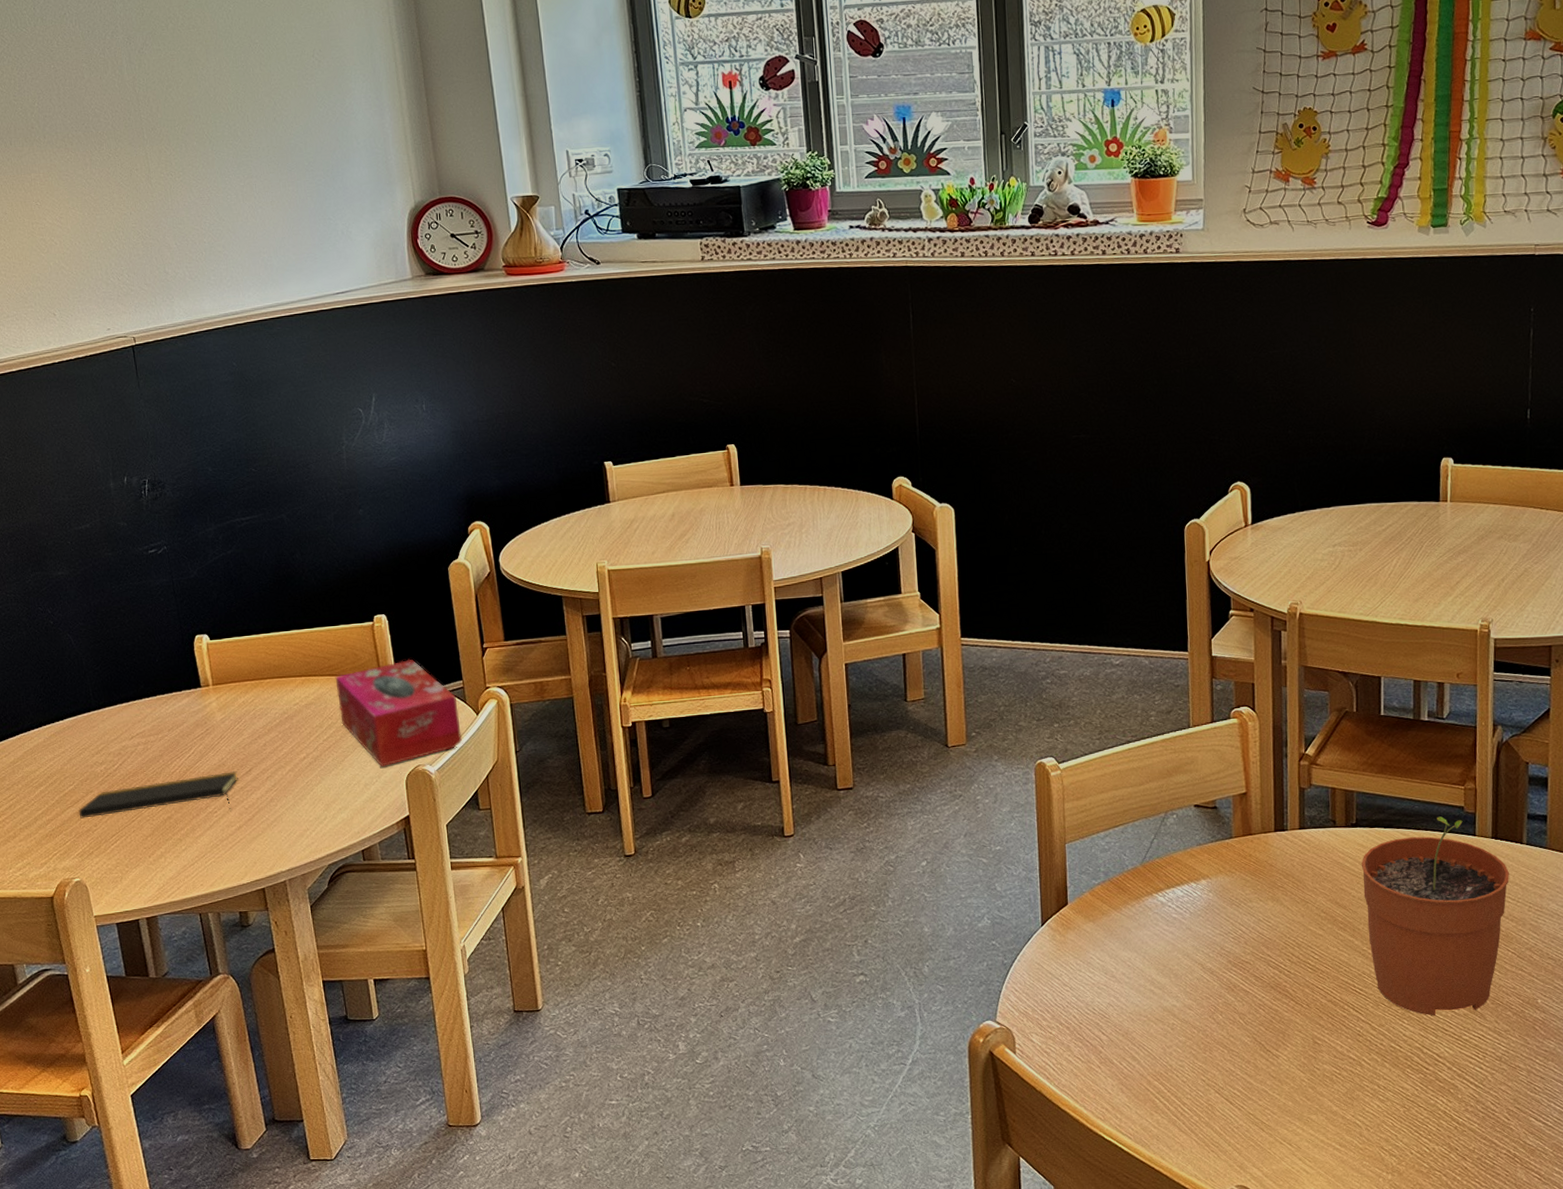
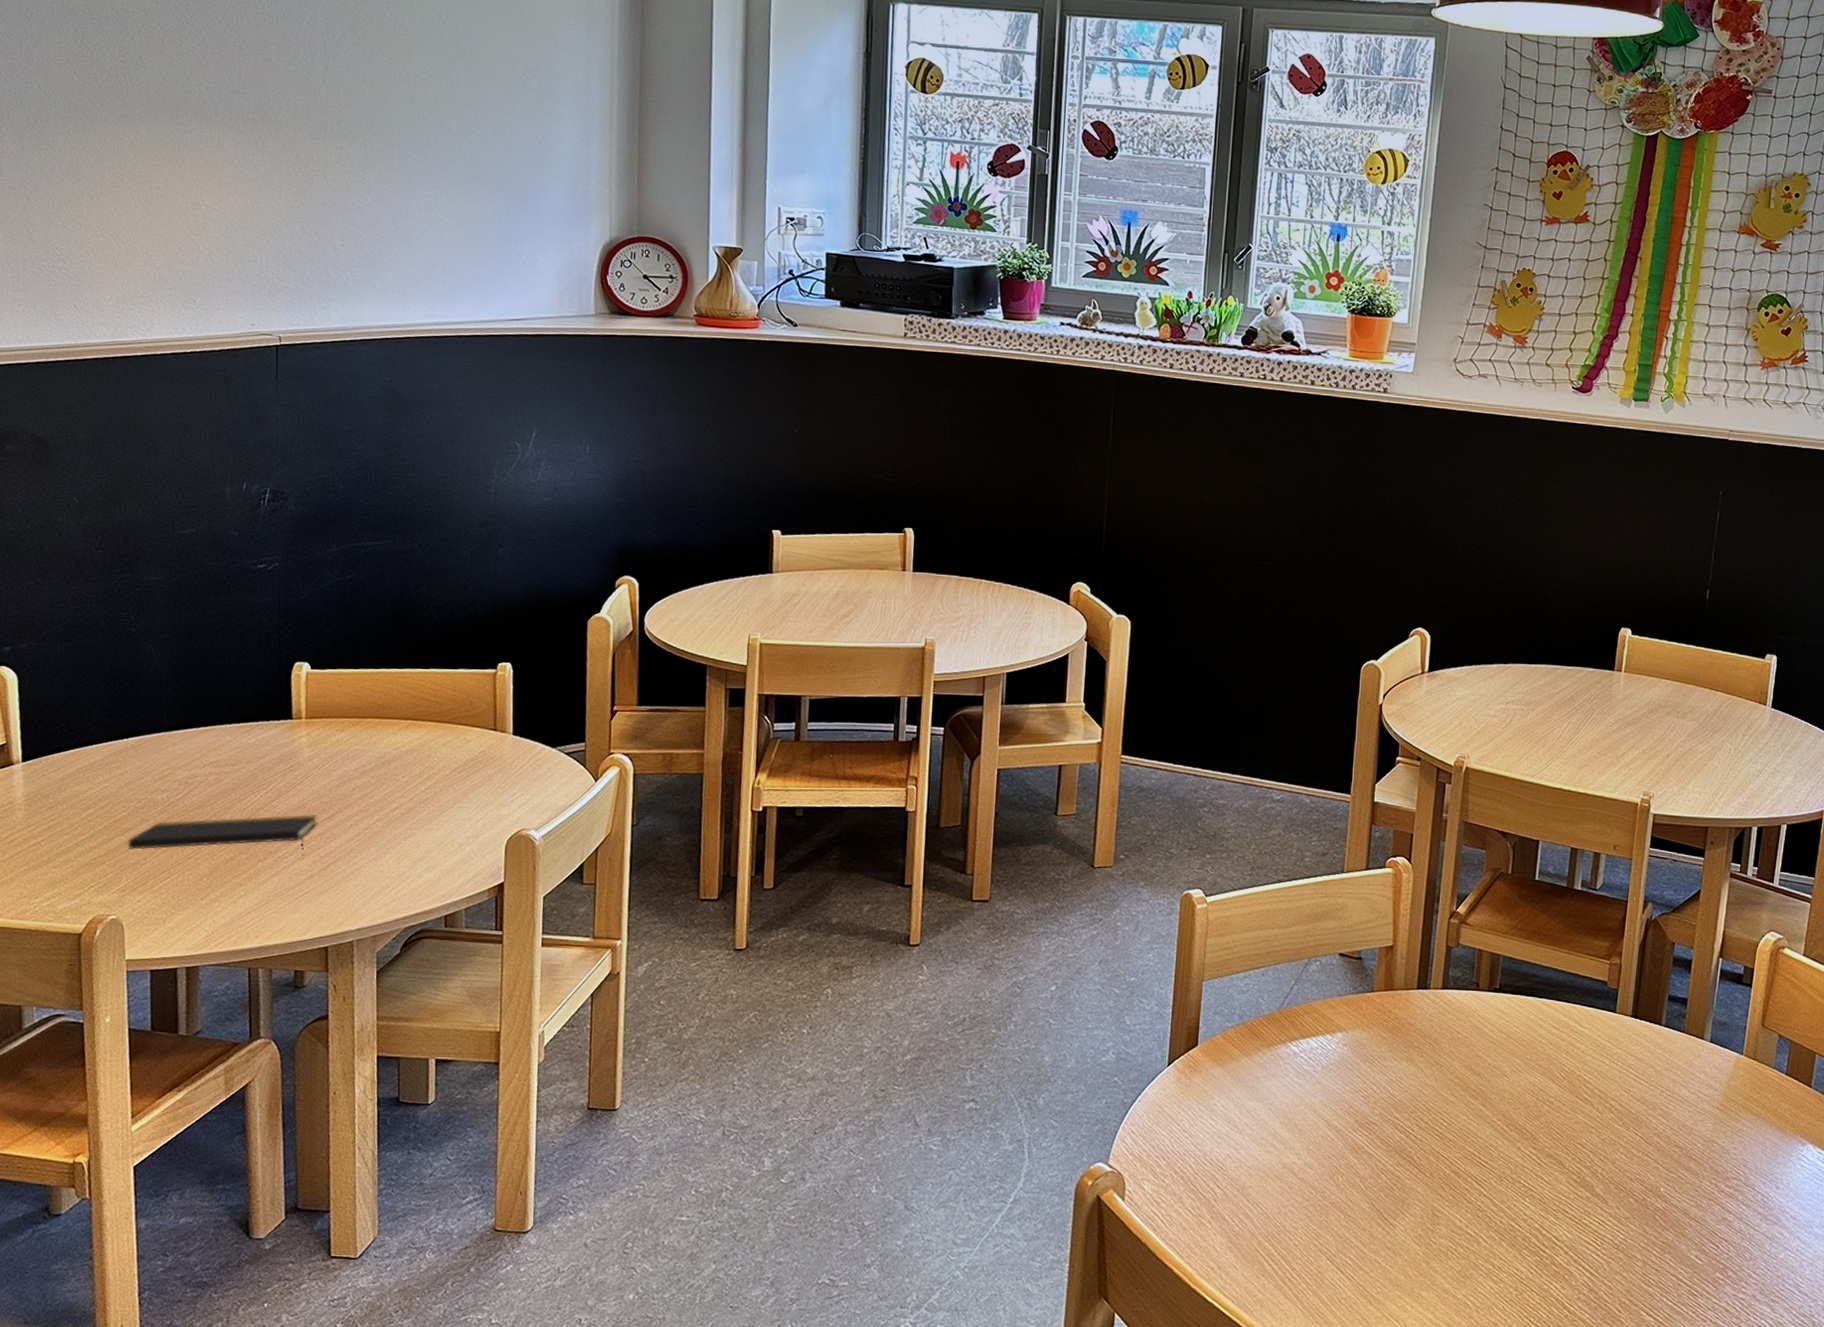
tissue box: present [335,659,463,767] -> none [443,713,576,828]
plant pot: present [1361,816,1509,1016] -> none [1499,989,1645,1197]

